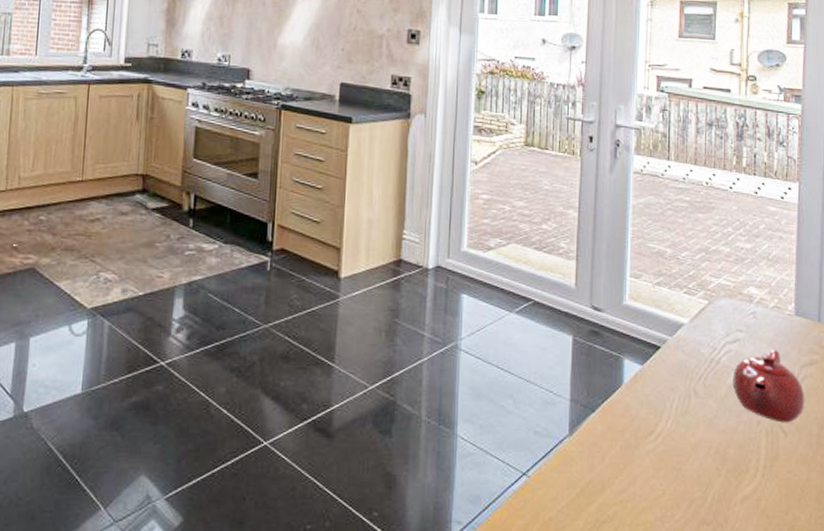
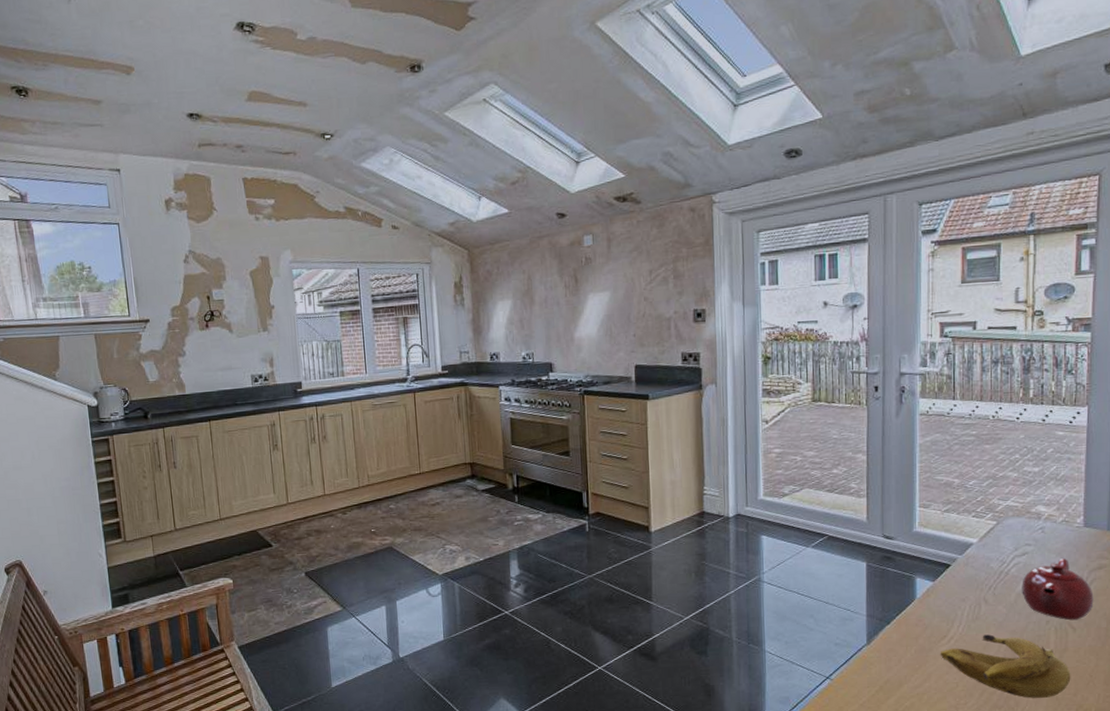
banana: none [646,433,782,514] -> present [940,634,1071,698]

